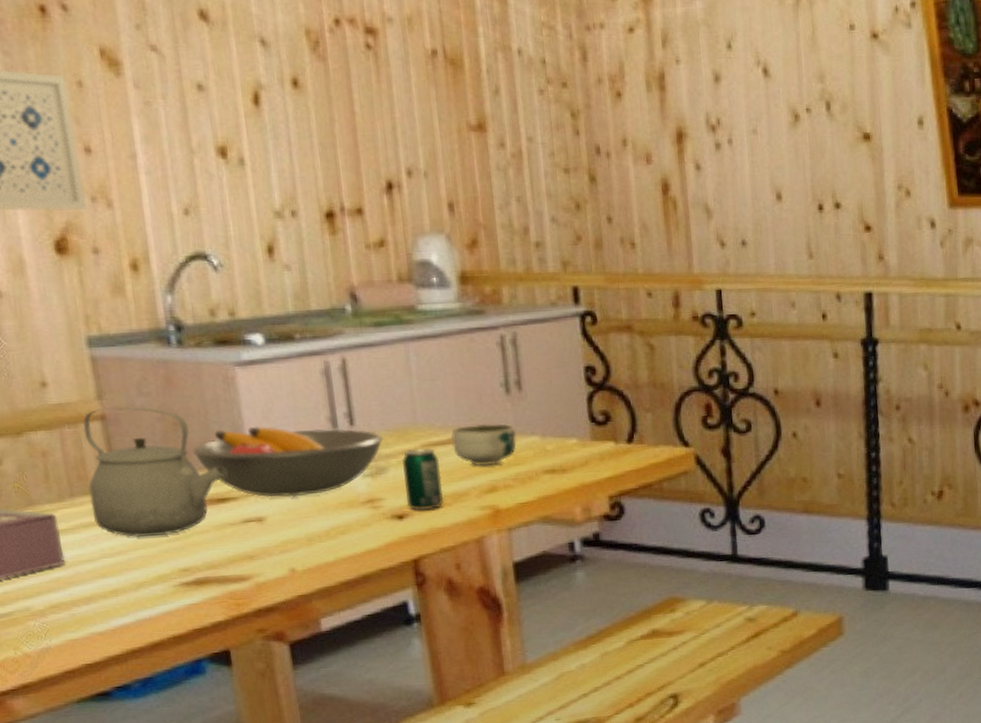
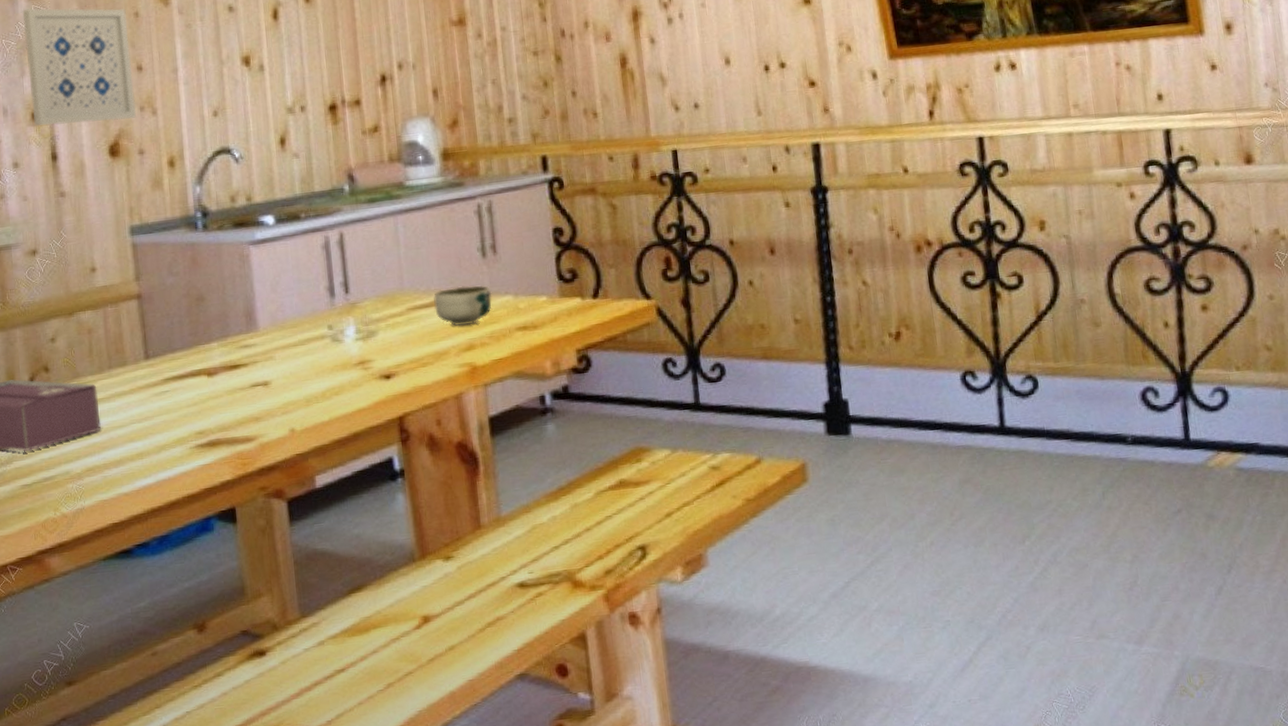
tea kettle: present [82,406,228,538] -> none [122,285,240,404]
fruit bowl: present [192,426,384,498] -> none [211,297,375,363]
beverage can: present [402,448,444,511] -> none [390,311,427,370]

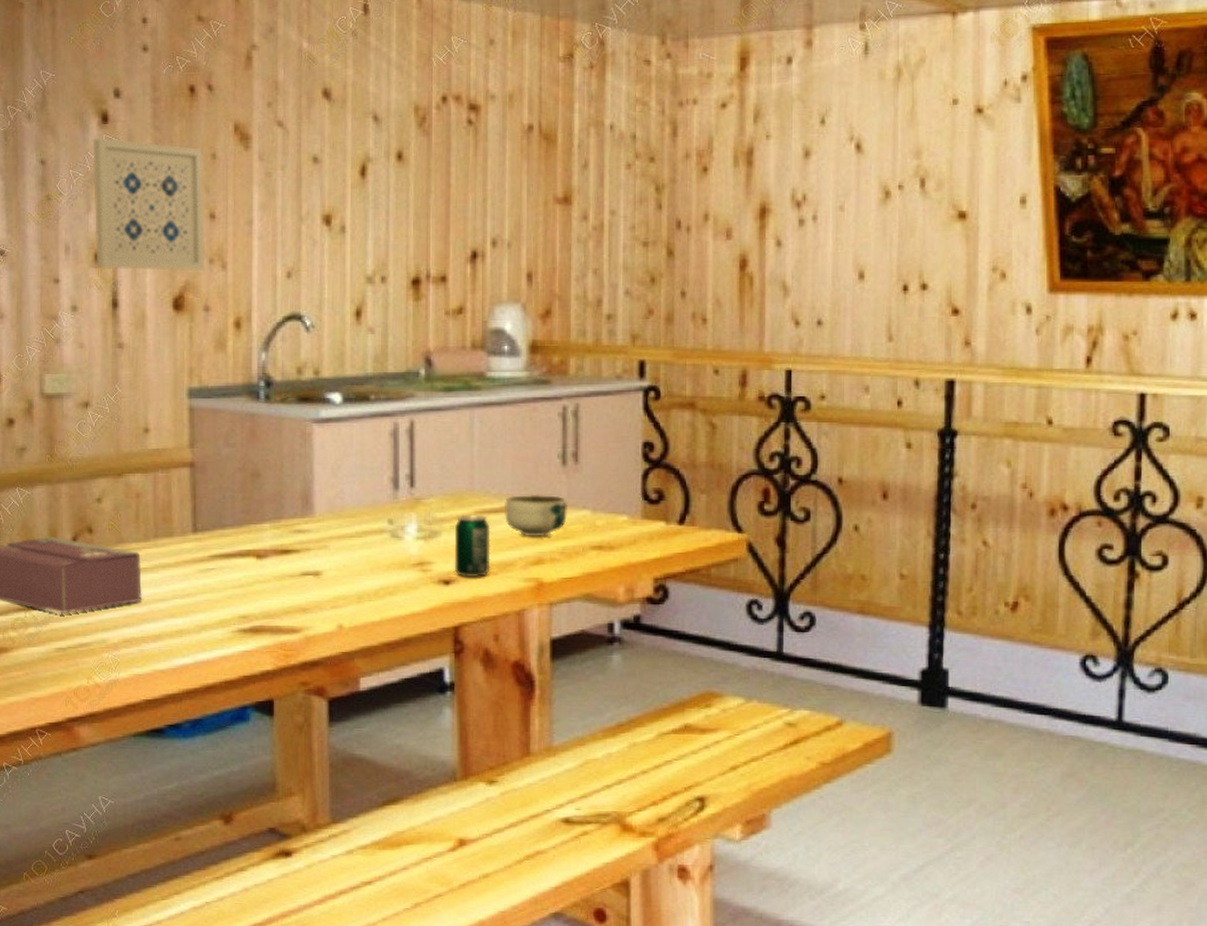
beverage can: none [390,311,427,370] -> present [455,515,491,578]

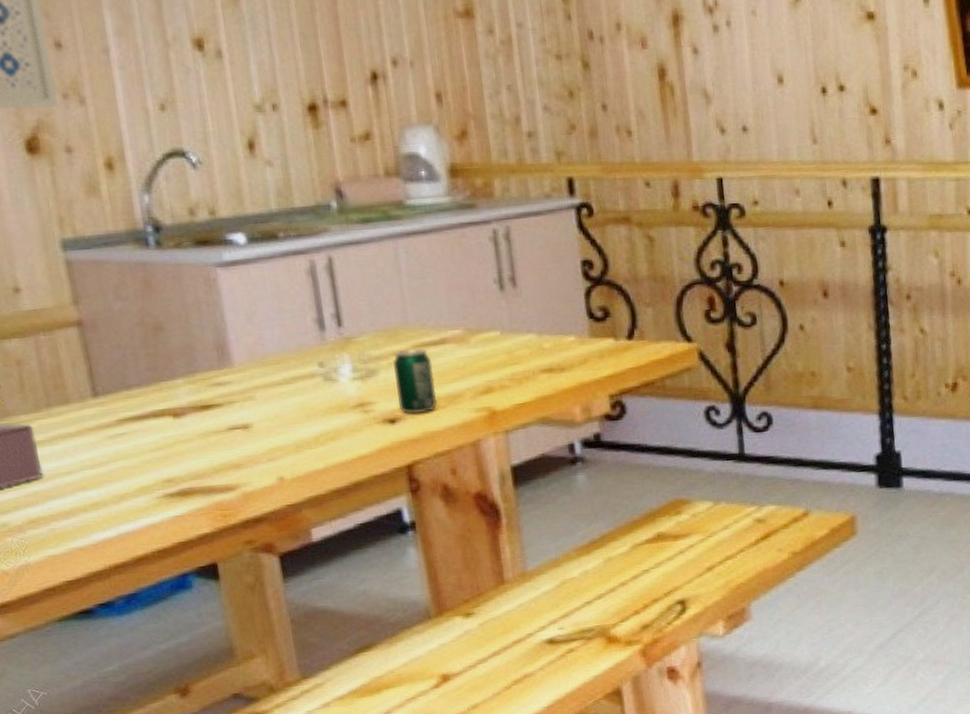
bowl: present [505,494,568,536] -> none [444,322,512,366]

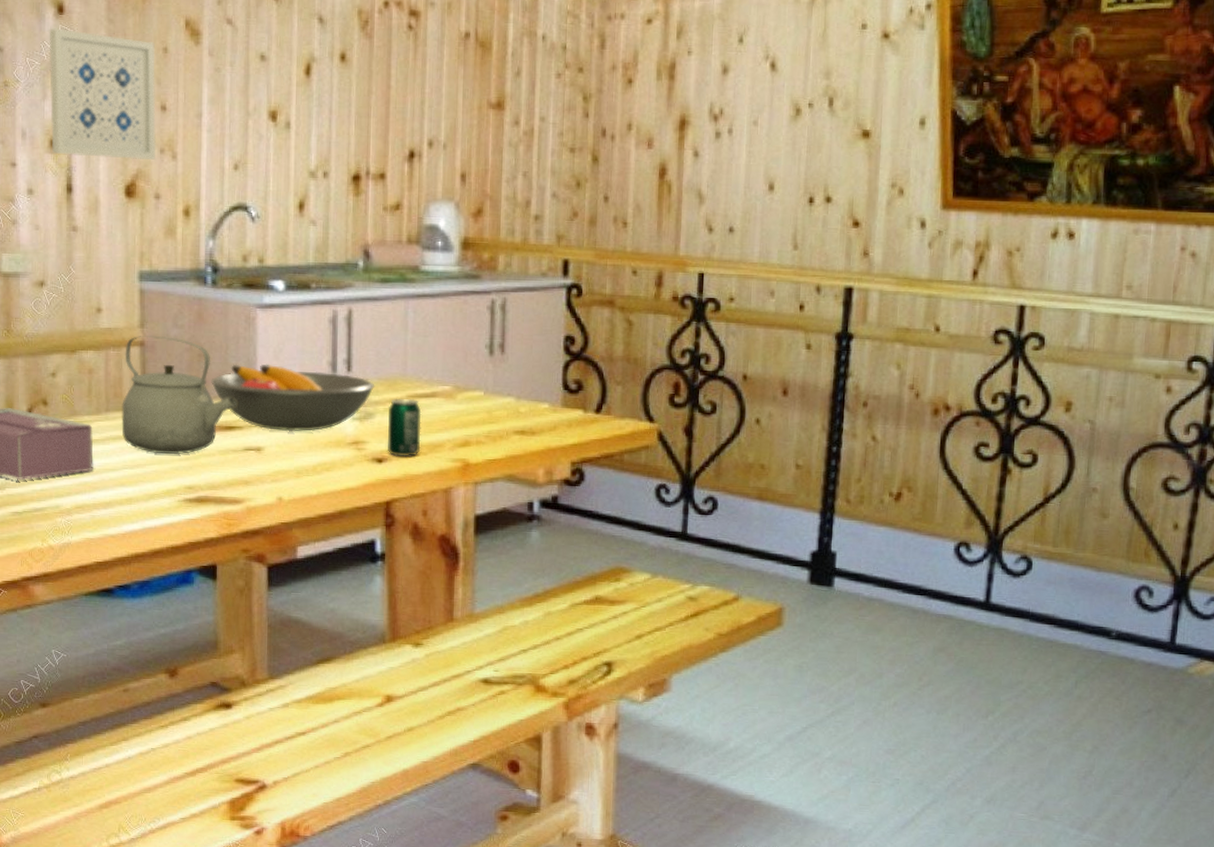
tea kettle: none [58,311,211,448] -> present [121,335,237,454]
fruit bowl: none [174,329,374,404] -> present [211,364,375,432]

